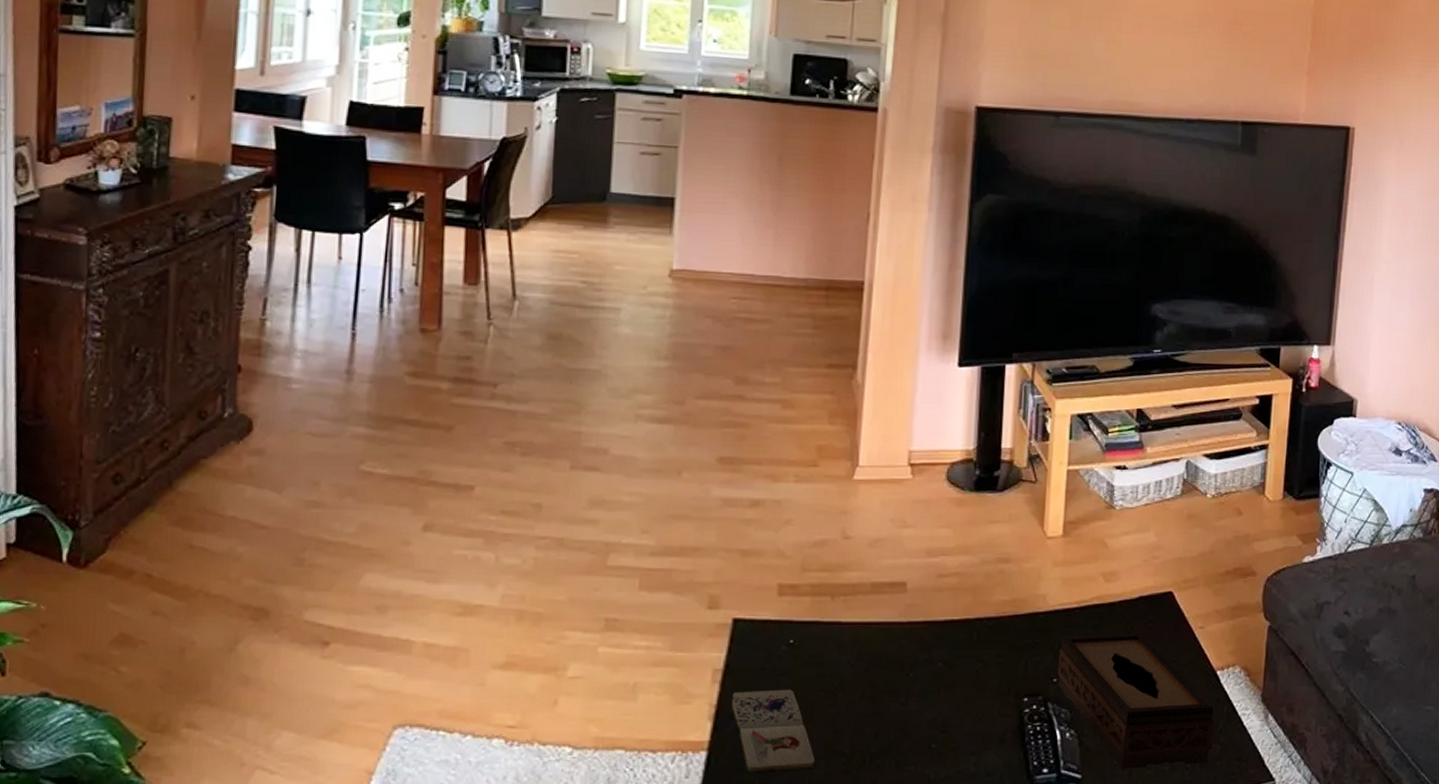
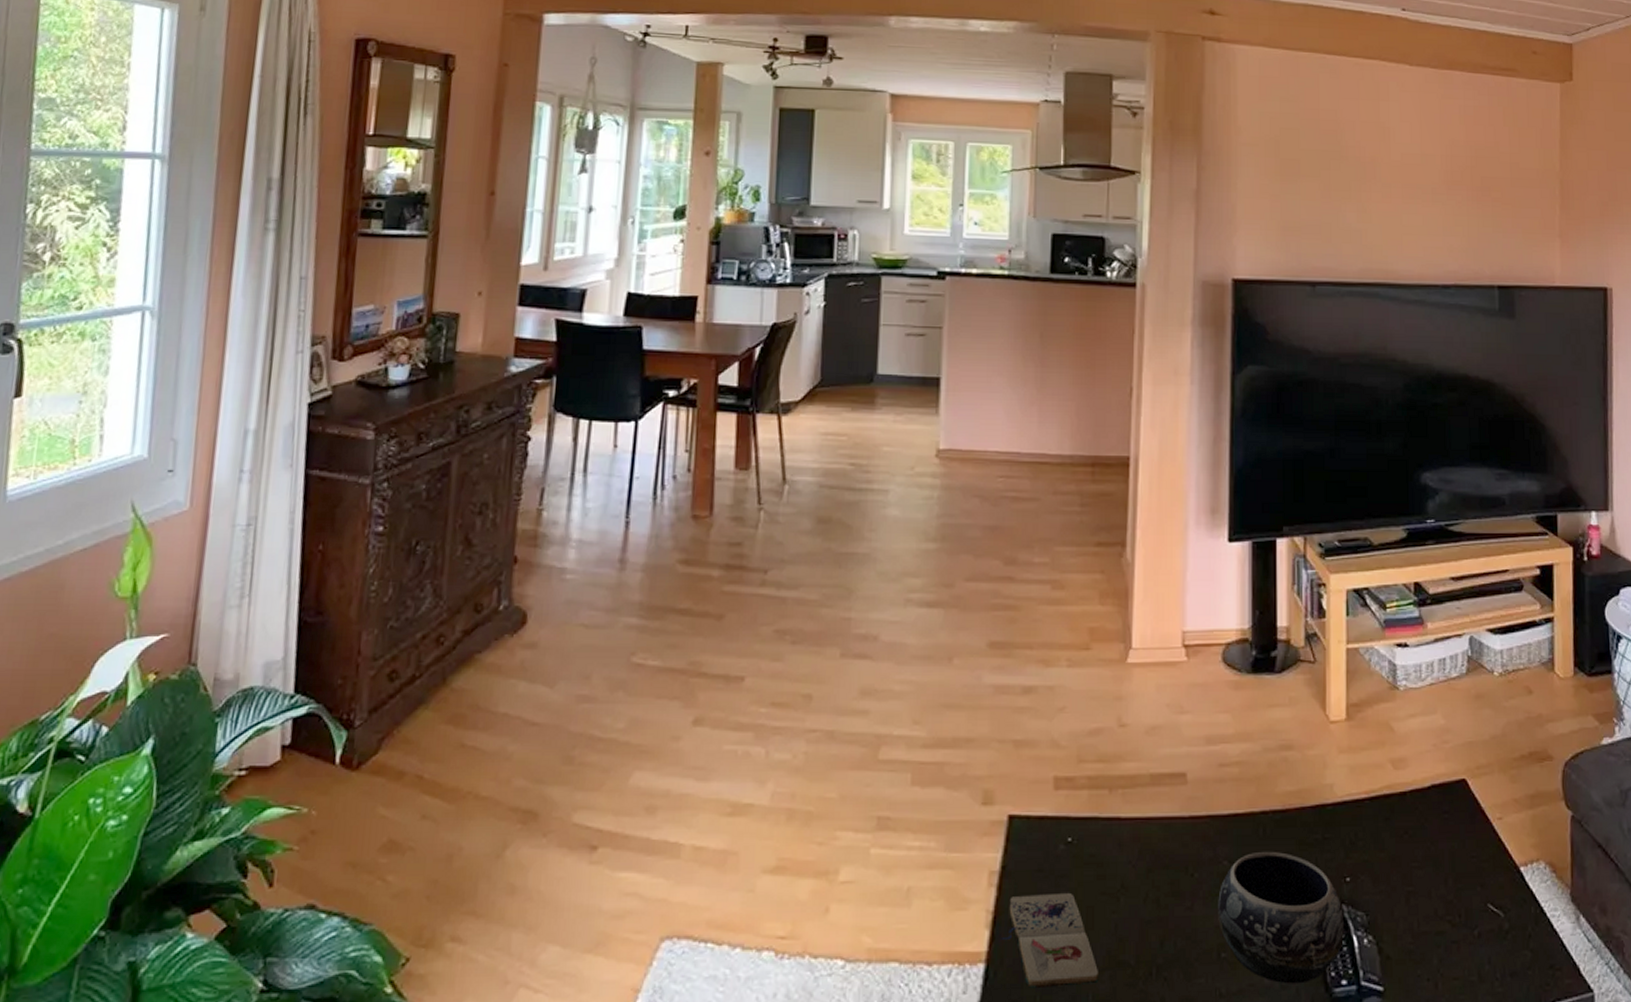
decorative bowl: none [930,655,1049,772] -> present [1218,852,1345,984]
tissue box: present [1058,633,1214,769] -> none [1350,825,1522,980]

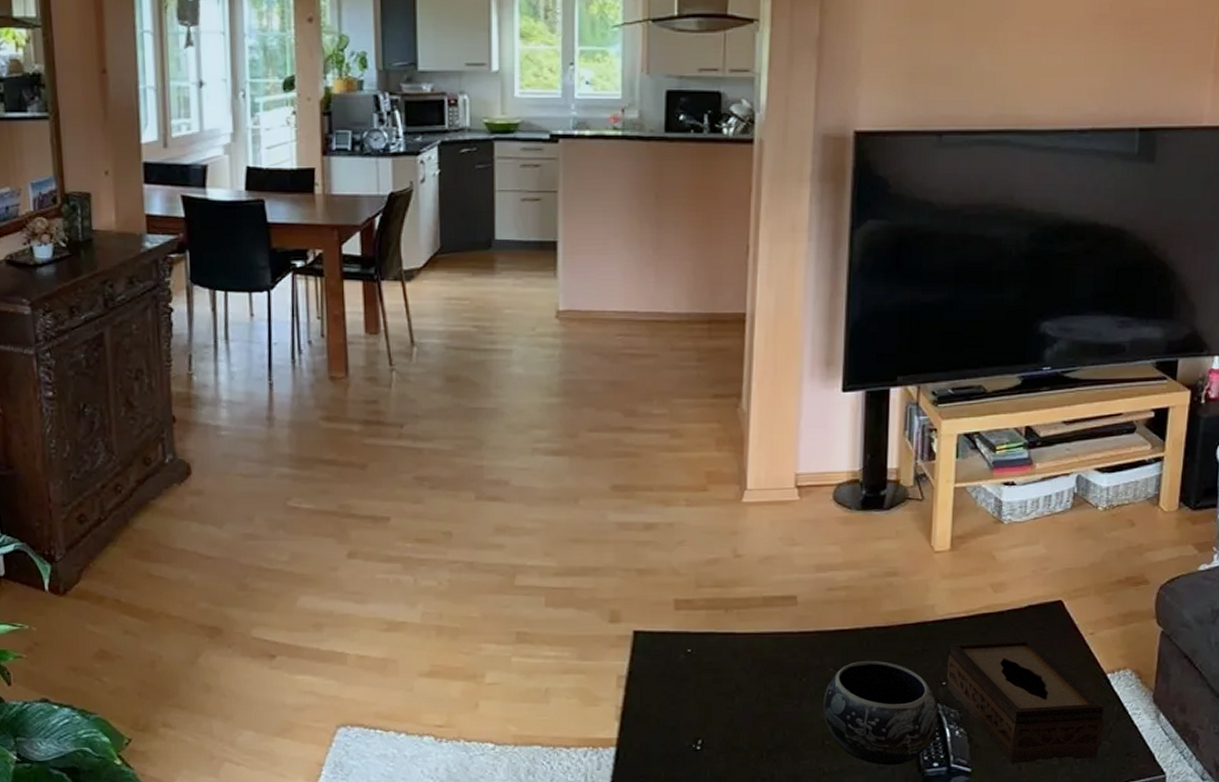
paperback book: present [1001,892,1099,989] -> none [629,692,716,767]
tissue box: none [1350,825,1522,980] -> present [947,639,1104,763]

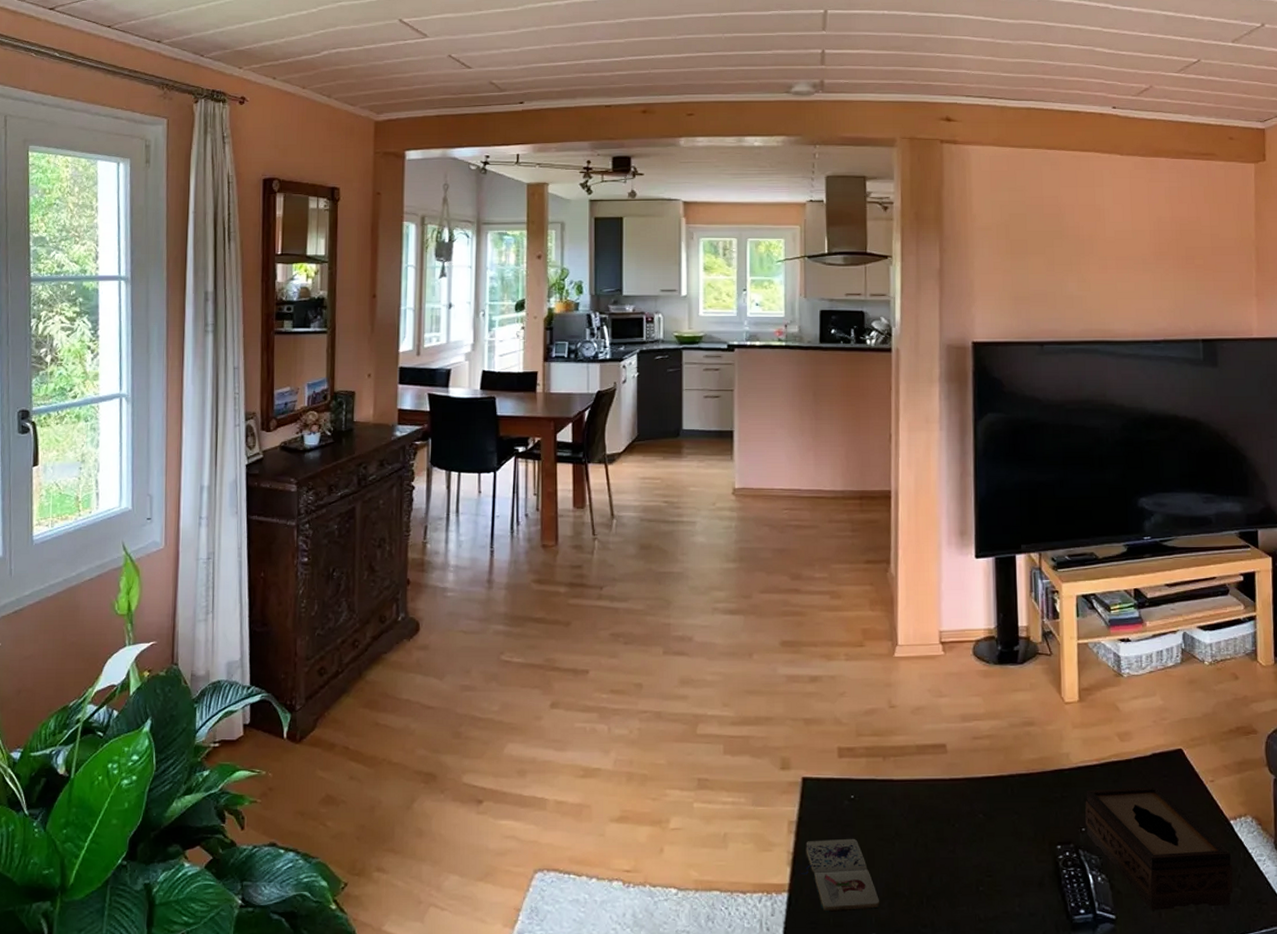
paperback book: none [629,692,716,767] -> present [800,838,880,913]
decorative bowl: present [823,661,939,766] -> none [975,807,1082,912]

